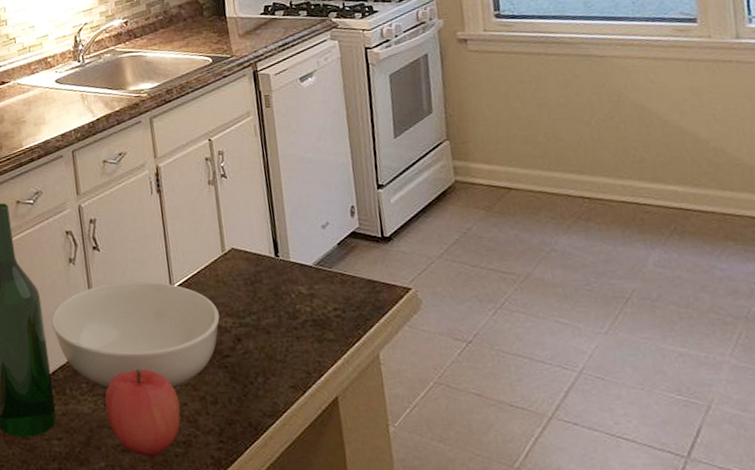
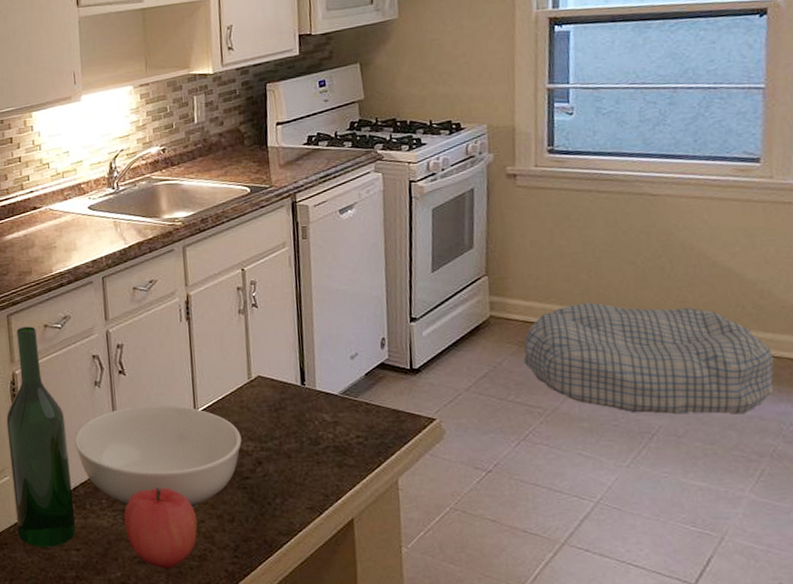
dog bed: none [490,164,741,277] -> present [523,302,775,414]

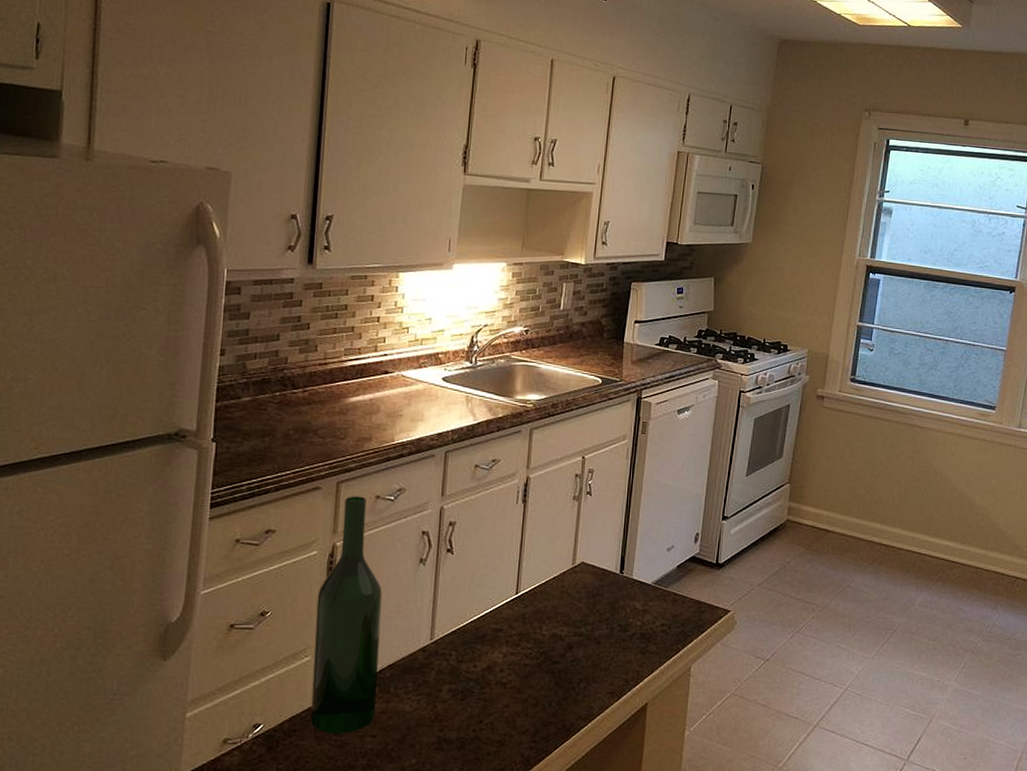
bowl: present [74,405,242,509] -> none [388,587,557,693]
fruit: present [124,488,198,569] -> none [428,671,502,755]
dog bed: present [523,302,775,414] -> none [807,514,985,616]

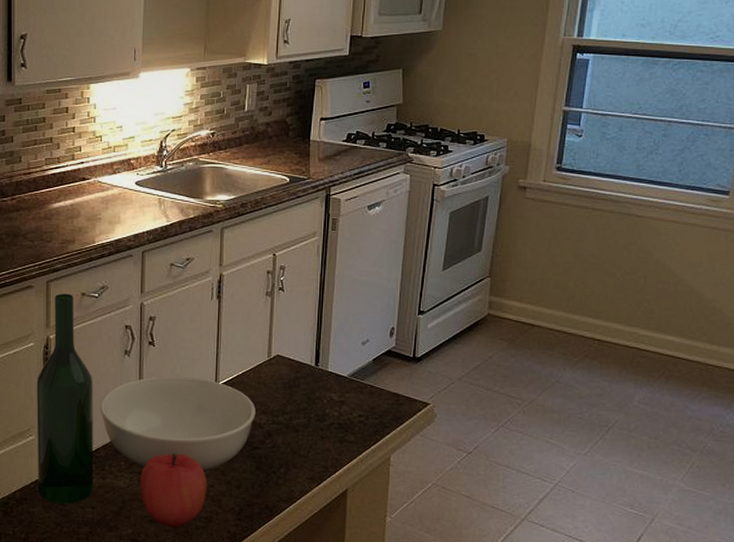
bowl: none [388,587,557,693] -> present [100,376,256,474]
fruit: none [428,671,502,755] -> present [140,453,207,528]

